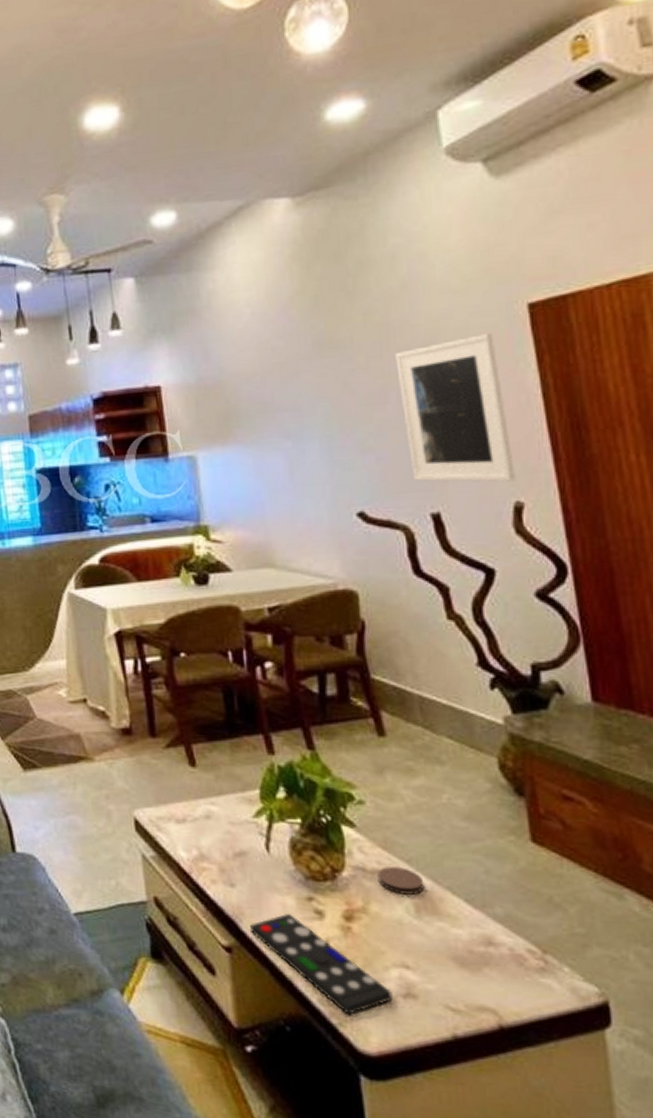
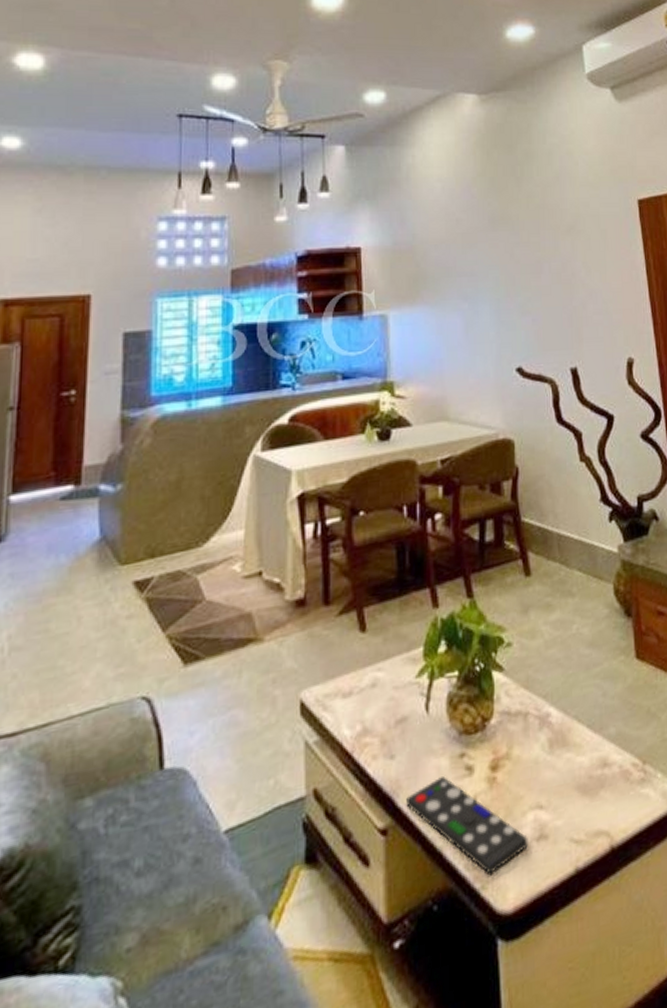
coaster: present [377,867,425,895] -> none [520,704,557,732]
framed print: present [395,333,515,482] -> none [549,221,628,342]

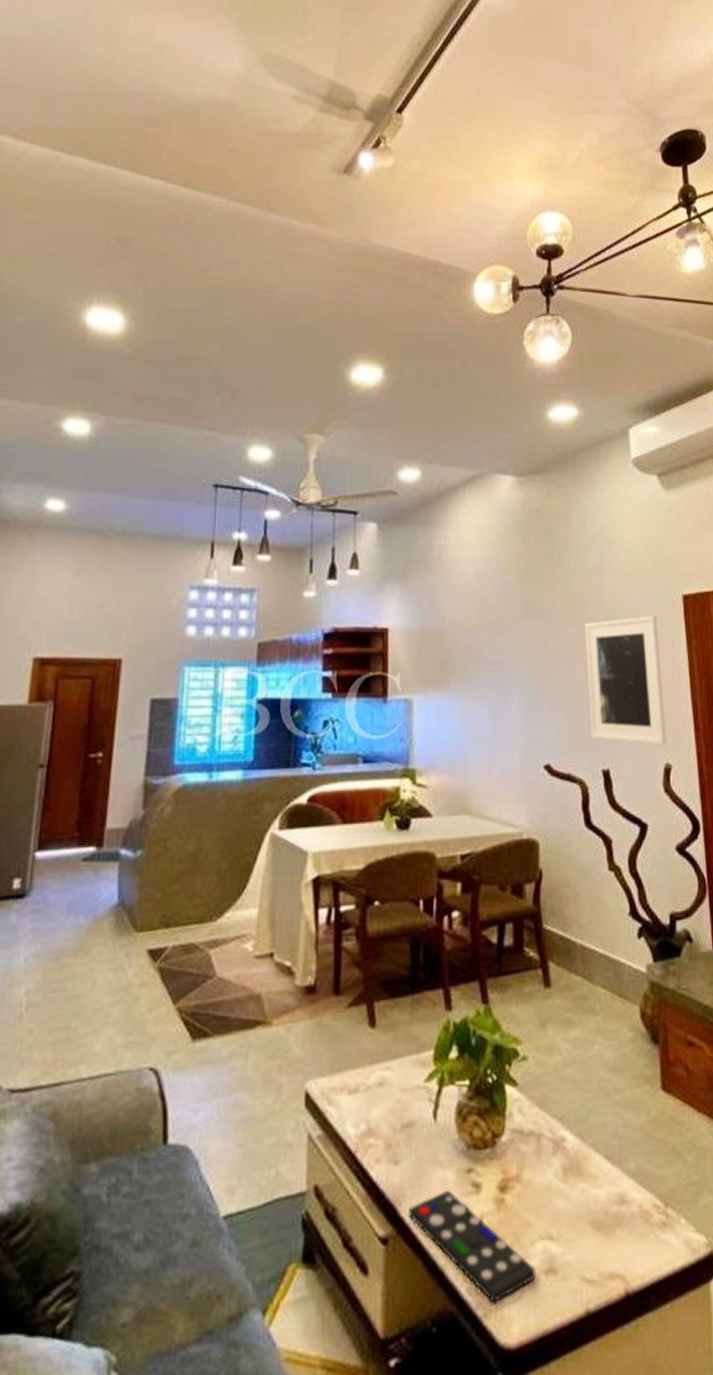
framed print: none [549,221,628,342] -> present [585,616,667,745]

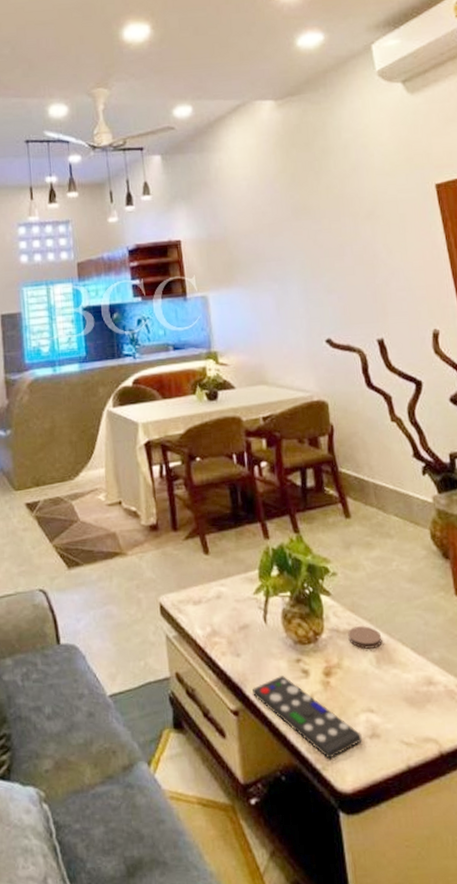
coaster: none [533,1126,572,1156] -> present [348,626,382,649]
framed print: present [585,616,667,745] -> none [349,205,433,315]

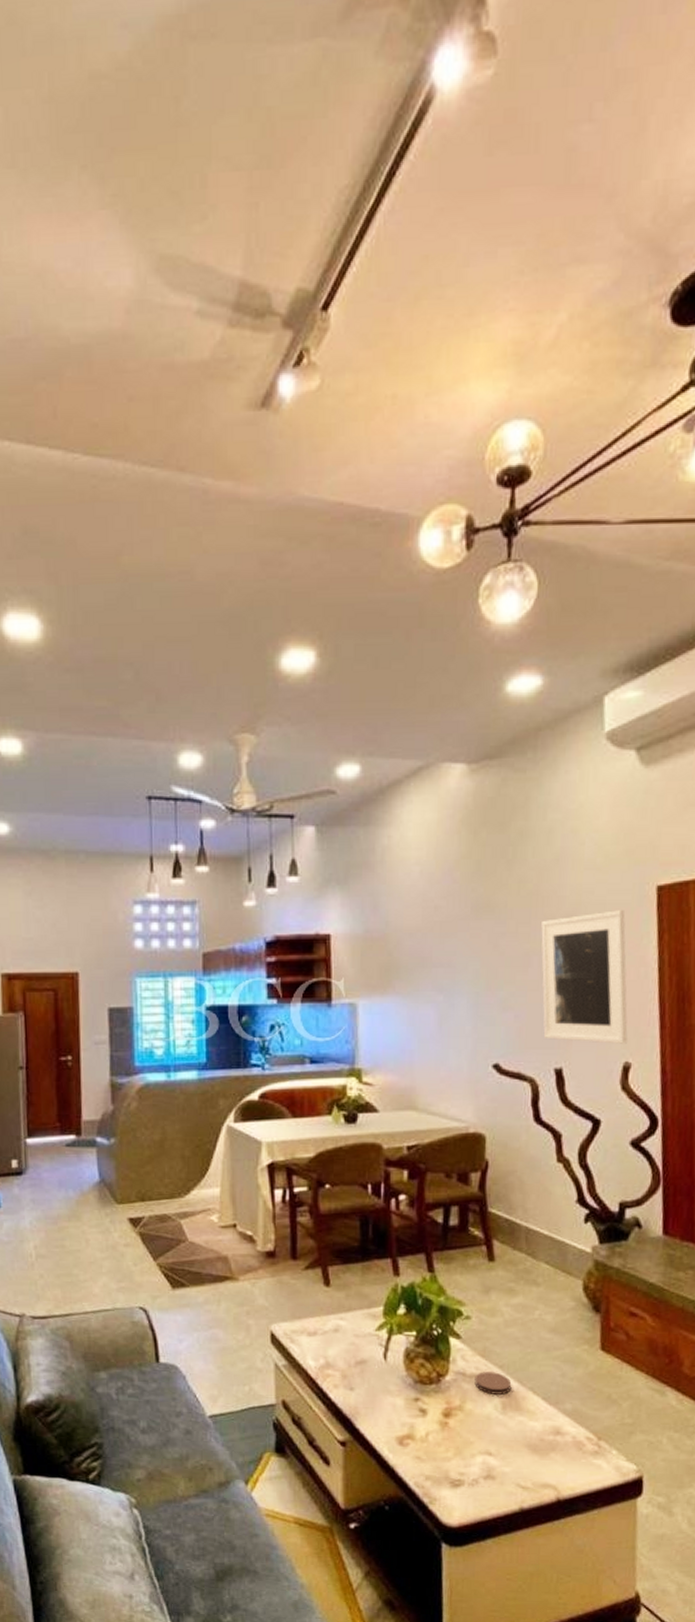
remote control: present [252,676,362,759] -> none [364,1413,476,1494]
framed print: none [349,205,433,315] -> present [541,910,628,1044]

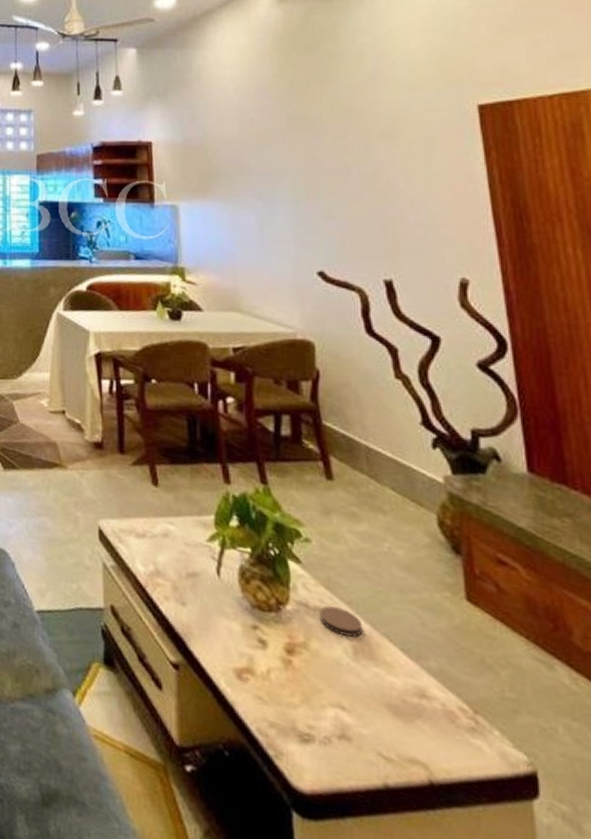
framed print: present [541,910,628,1044] -> none [359,127,462,260]

